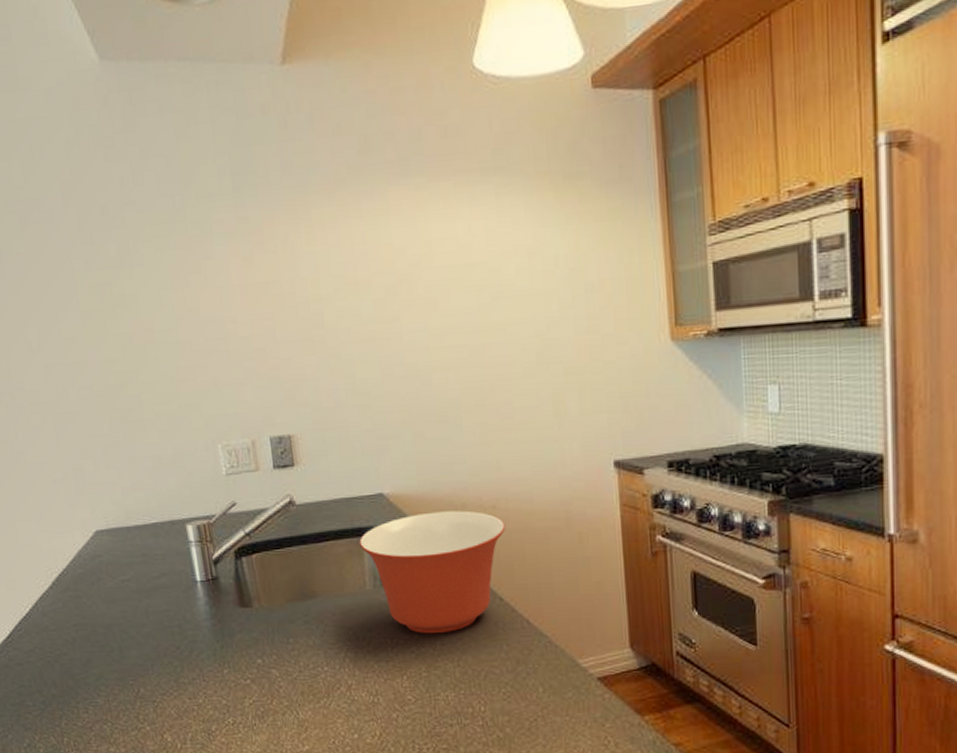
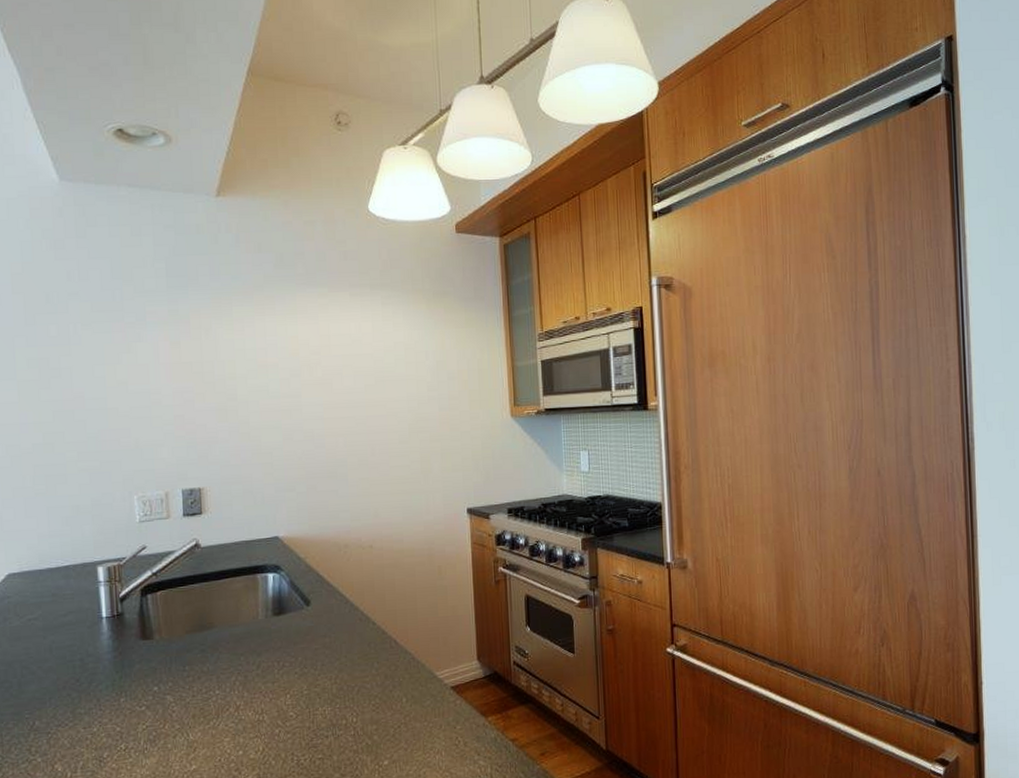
mixing bowl: present [359,510,506,633] -> none [255,550,380,656]

